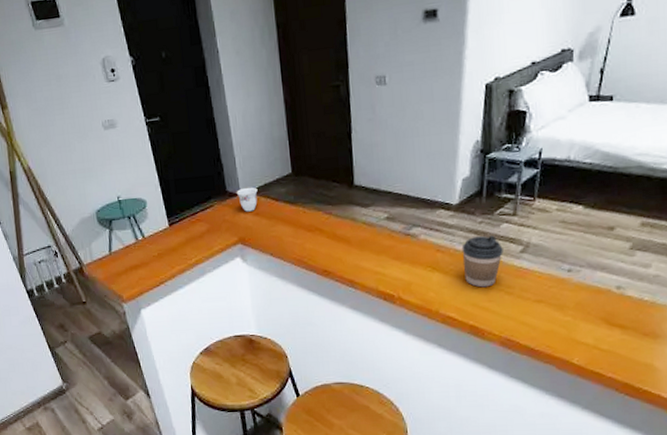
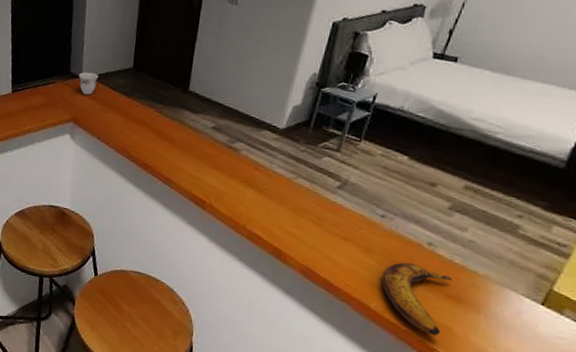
coffee cup: present [461,235,503,288] -> none [277,163,321,214]
banana: none [579,310,645,376] -> present [382,262,453,336]

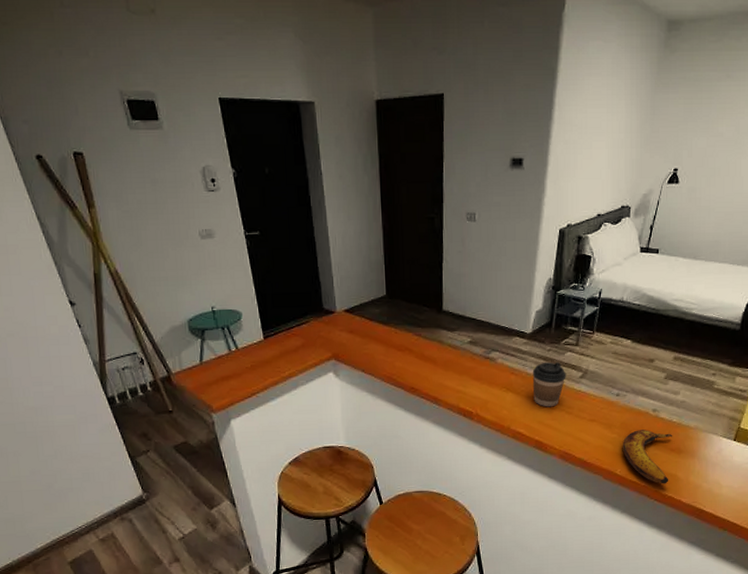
teacup: present [78,72,99,95] -> none [332,306,353,329]
coffee cup: none [277,163,321,214] -> present [532,361,566,407]

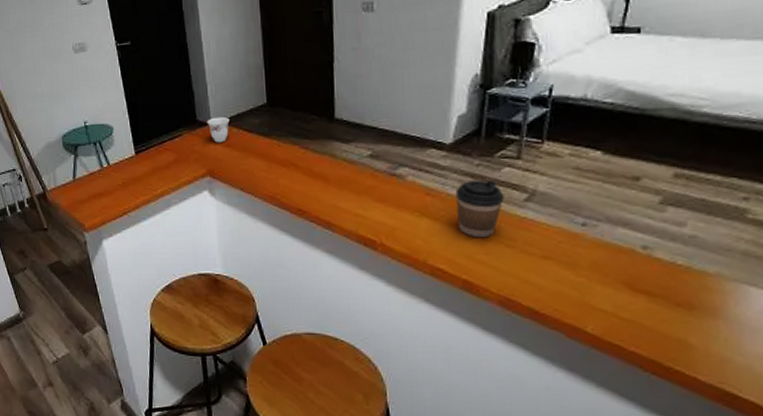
teacup: none [332,306,353,329] -> present [206,116,230,143]
banana: present [623,429,673,484] -> none [595,273,678,353]

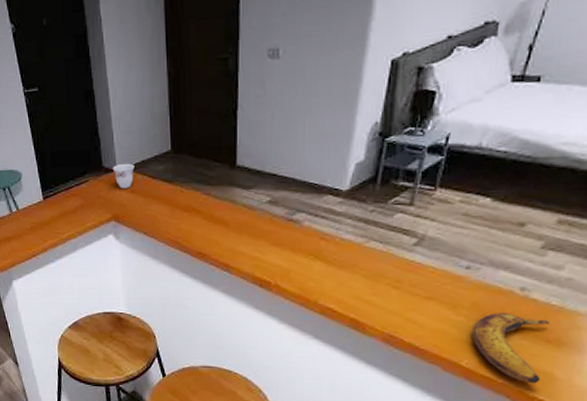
coffee cup: present [455,179,504,238] -> none [348,225,395,280]
banana: none [595,273,678,353] -> present [472,313,550,384]

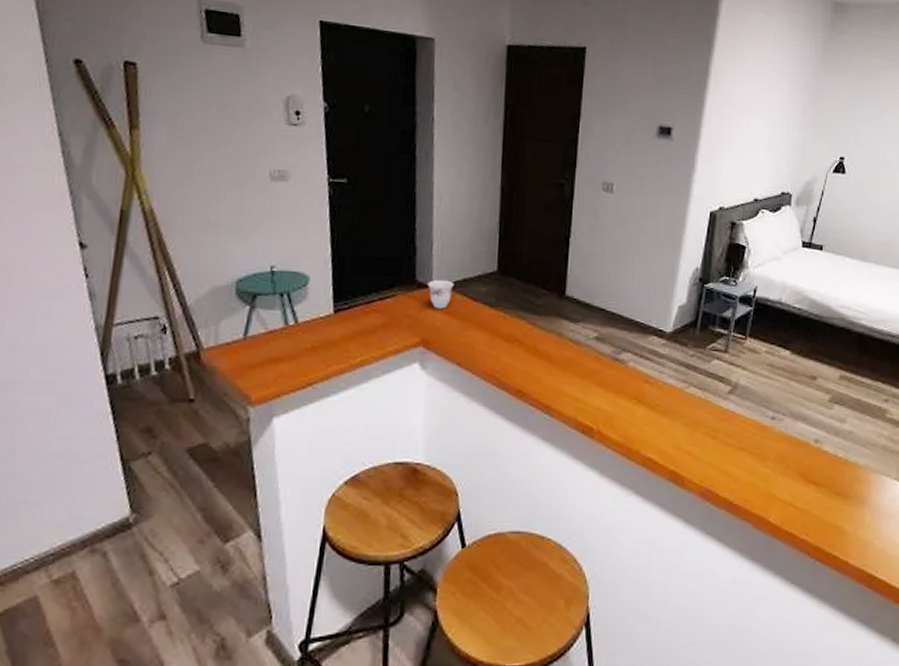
banana: present [472,313,550,384] -> none [778,465,839,539]

